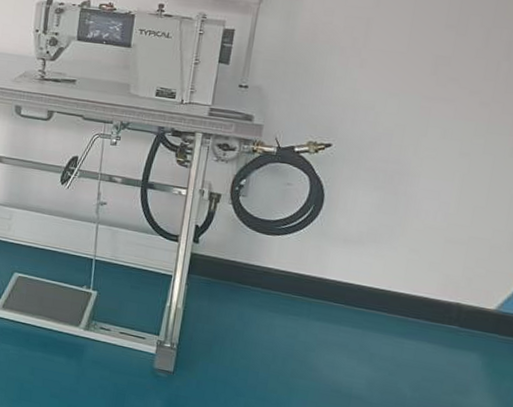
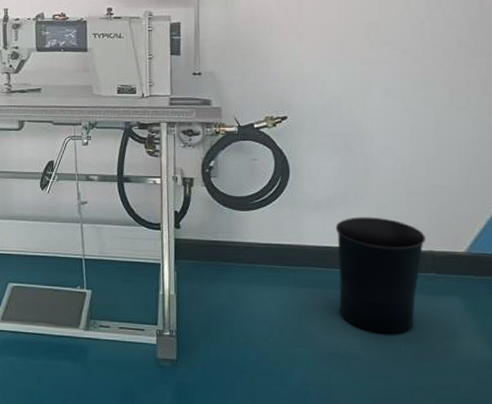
waste bin: none [349,257,456,381] -> present [335,217,425,334]

